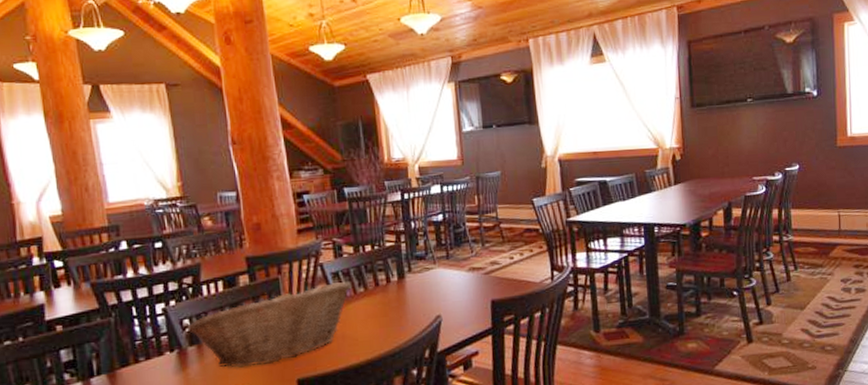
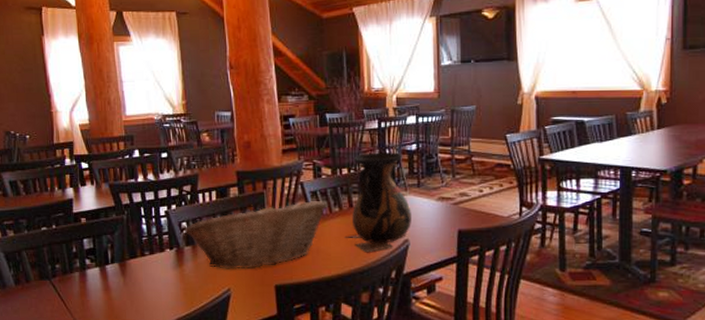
vase: none [372,224,443,332] -> present [344,152,411,252]

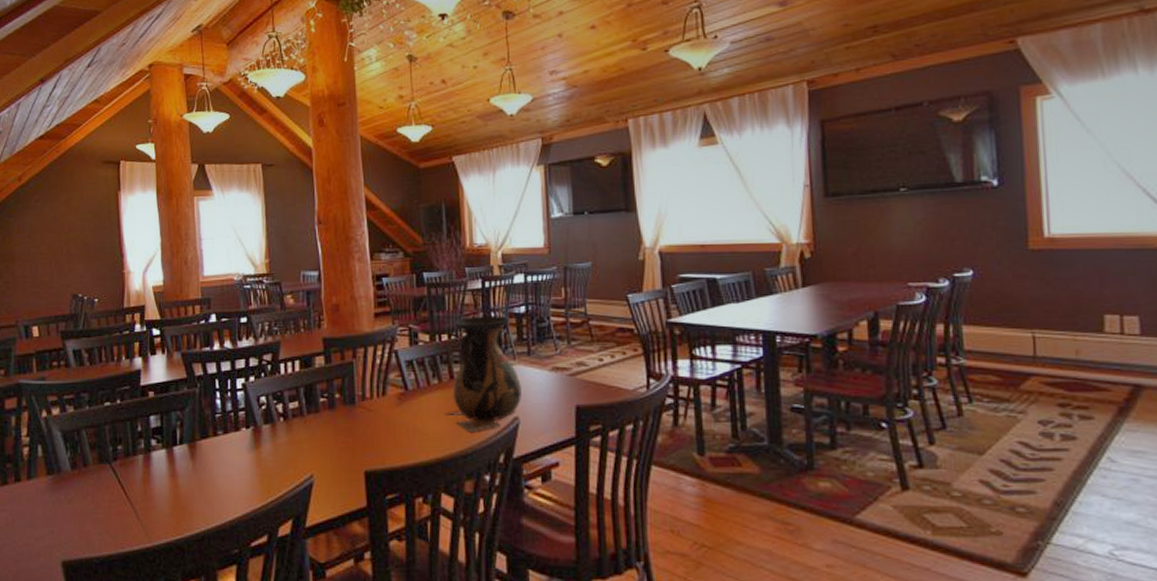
fruit basket: present [184,200,328,270] -> none [262,370,425,452]

